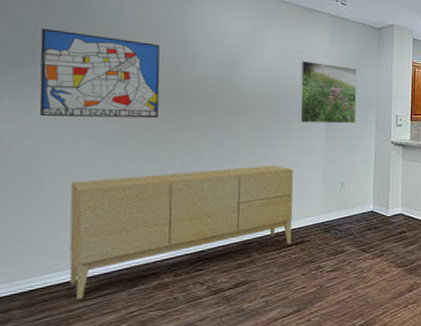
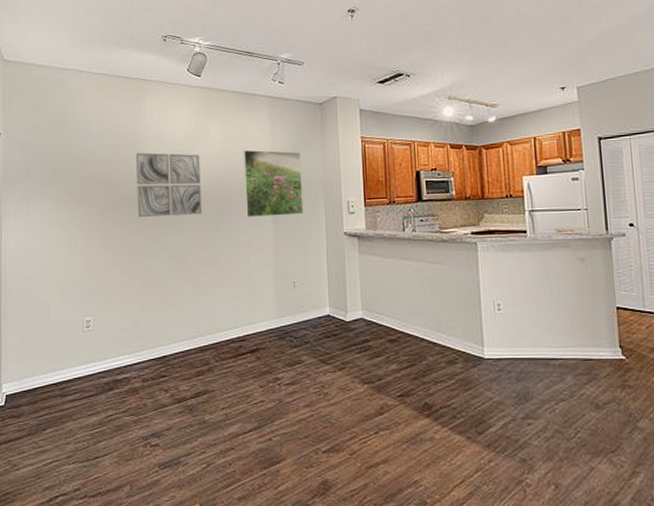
wall art: present [39,28,160,119] -> none [32,147,121,227]
sideboard: present [69,165,293,301] -> none [58,264,247,401]
wall art: none [178,50,255,116] -> present [135,152,203,217]

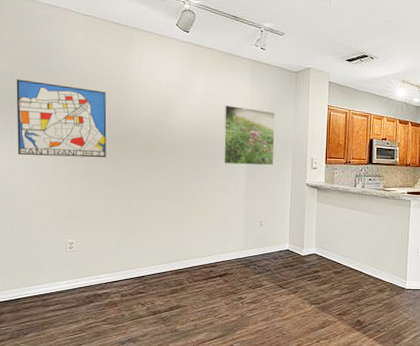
wall art: none [32,147,121,227] -> present [16,79,107,158]
wall art: present [135,152,203,217] -> none [122,96,184,157]

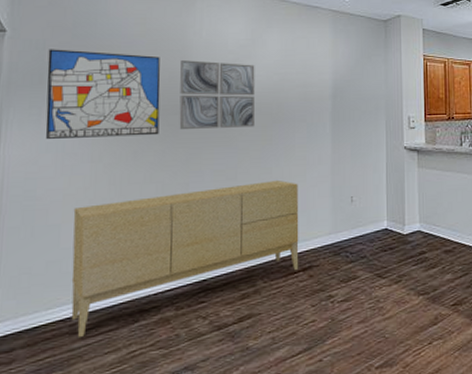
sideboard: none [42,202,218,310] -> present [71,179,299,339]
wall art: none [122,96,184,157] -> present [179,60,256,129]
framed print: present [222,104,276,166] -> none [302,62,364,131]

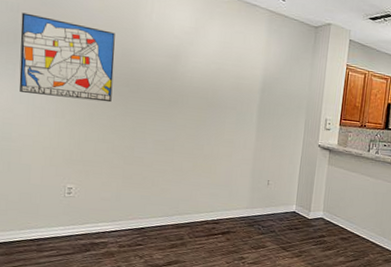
sideboard: present [71,179,299,339] -> none [38,153,224,256]
wall art: present [179,60,256,129] -> none [128,39,196,108]

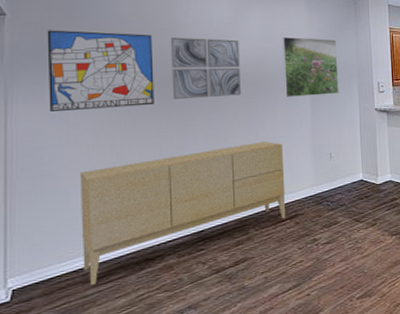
sideboard: none [38,153,224,256] -> present [79,141,286,286]
wall art: none [128,39,196,108] -> present [170,37,242,99]
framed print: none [232,55,291,124] -> present [282,36,339,97]

